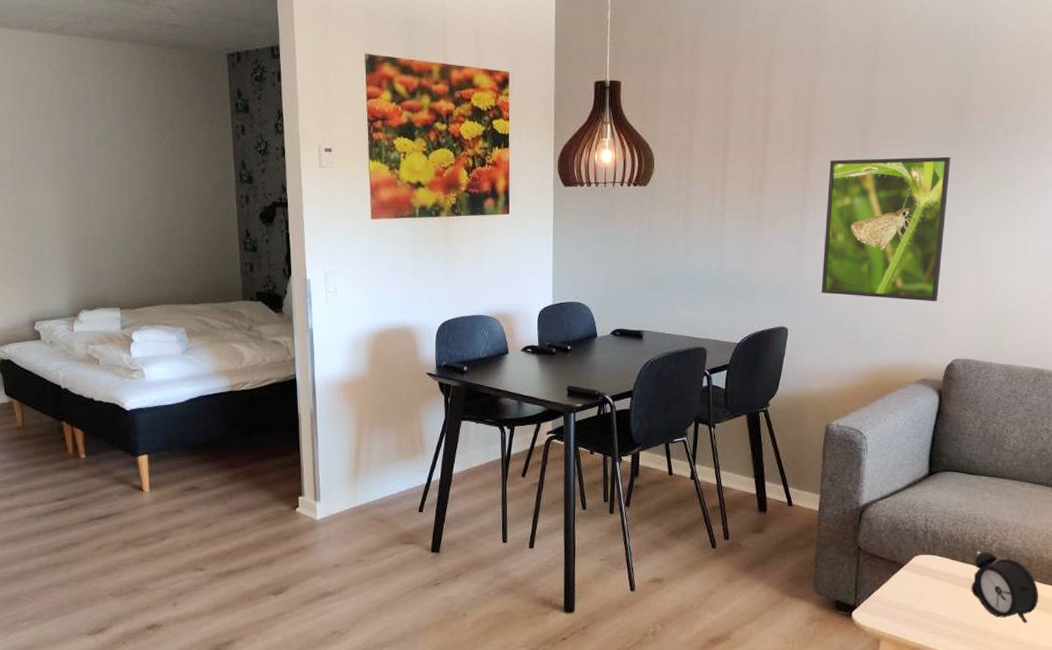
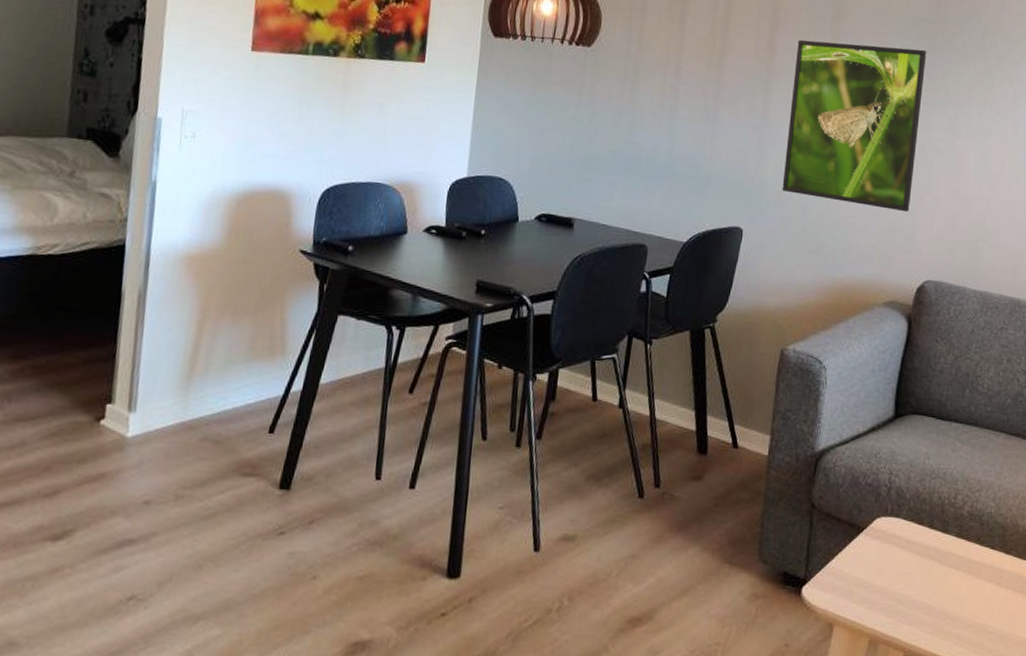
alarm clock: present [971,551,1039,623] -> none [938,514,1014,608]

